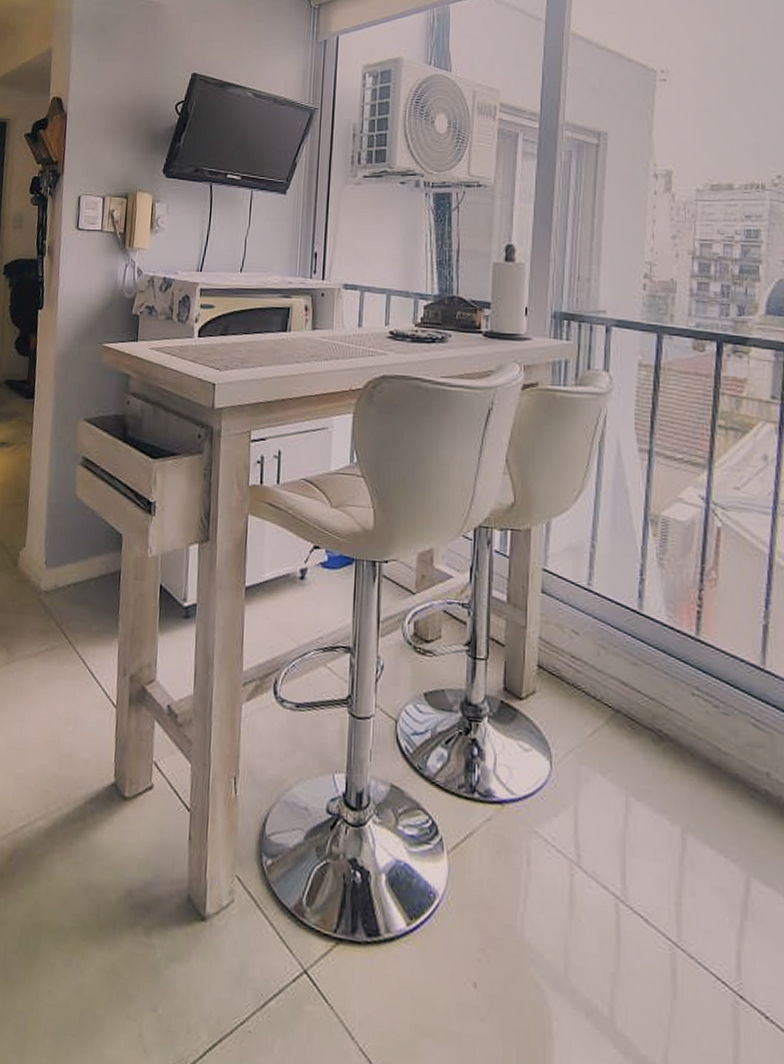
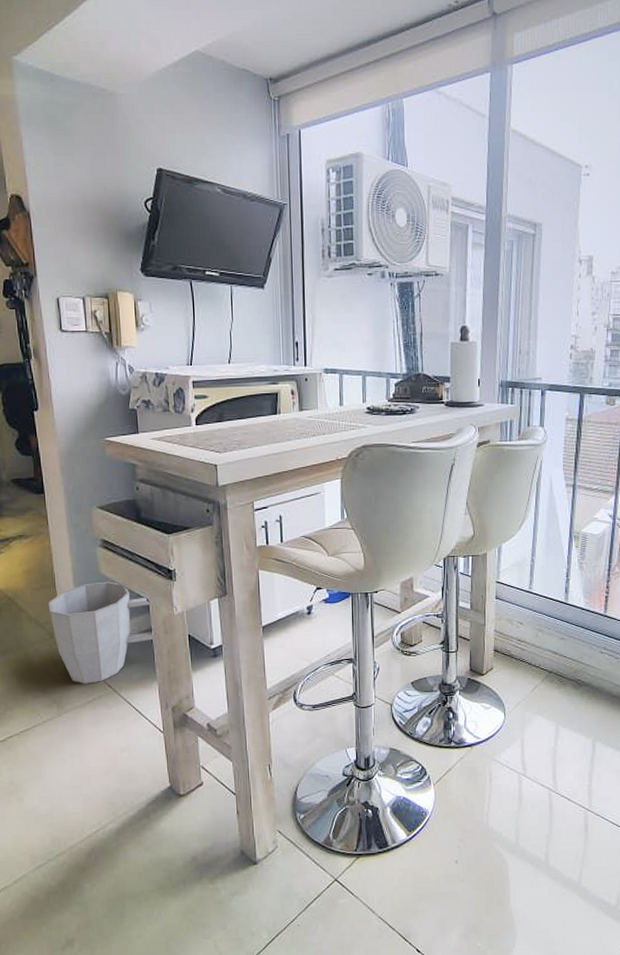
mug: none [17,506,124,630] -> present [48,581,153,684]

